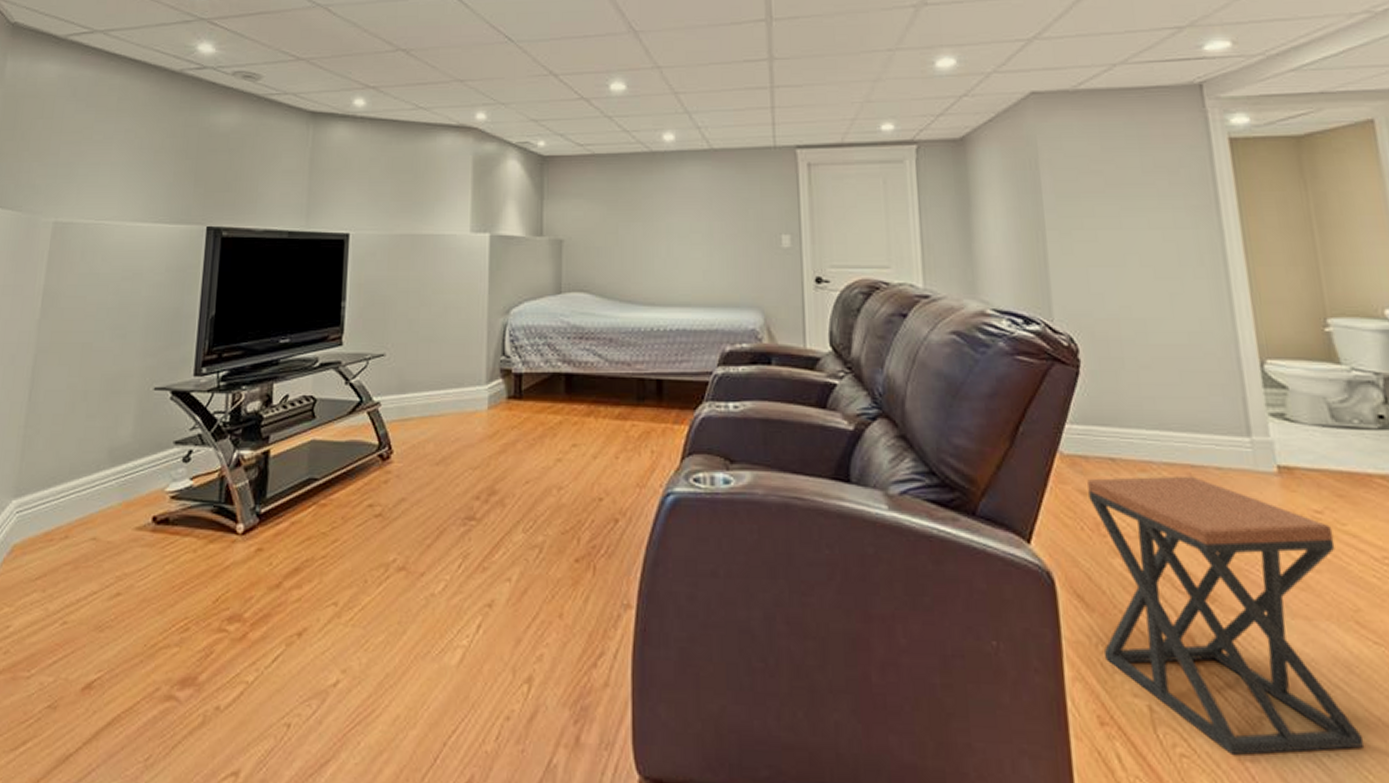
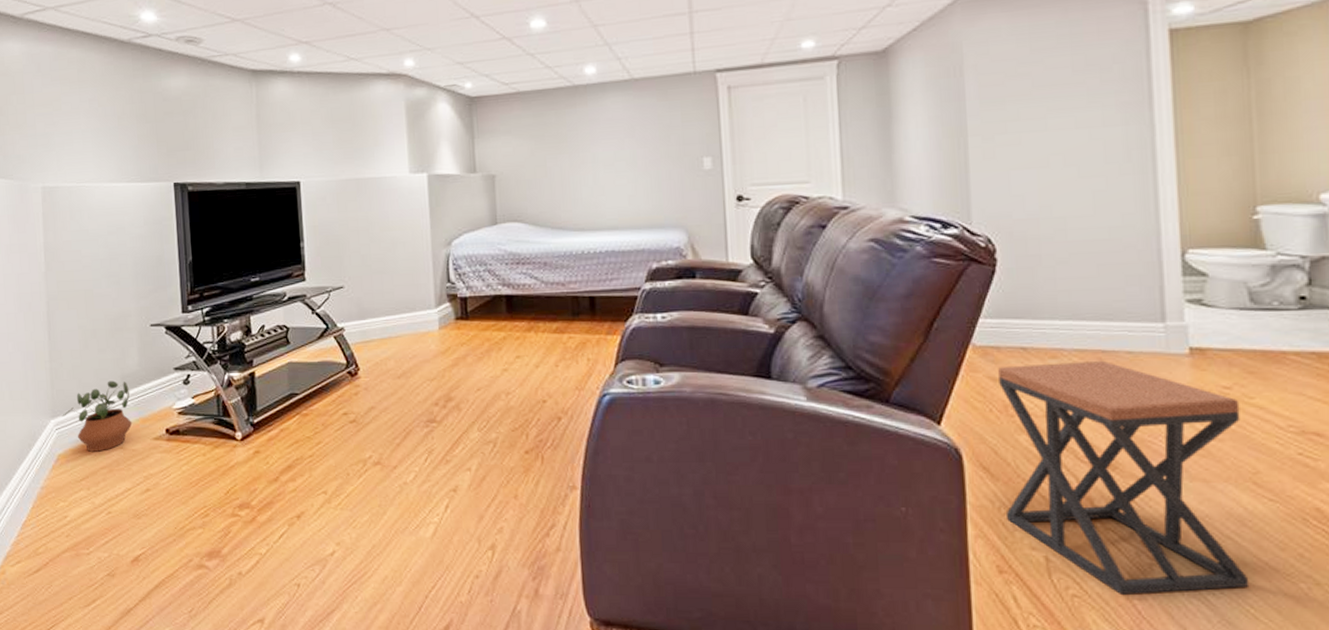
potted plant: none [27,454,117,543] -> present [62,380,133,452]

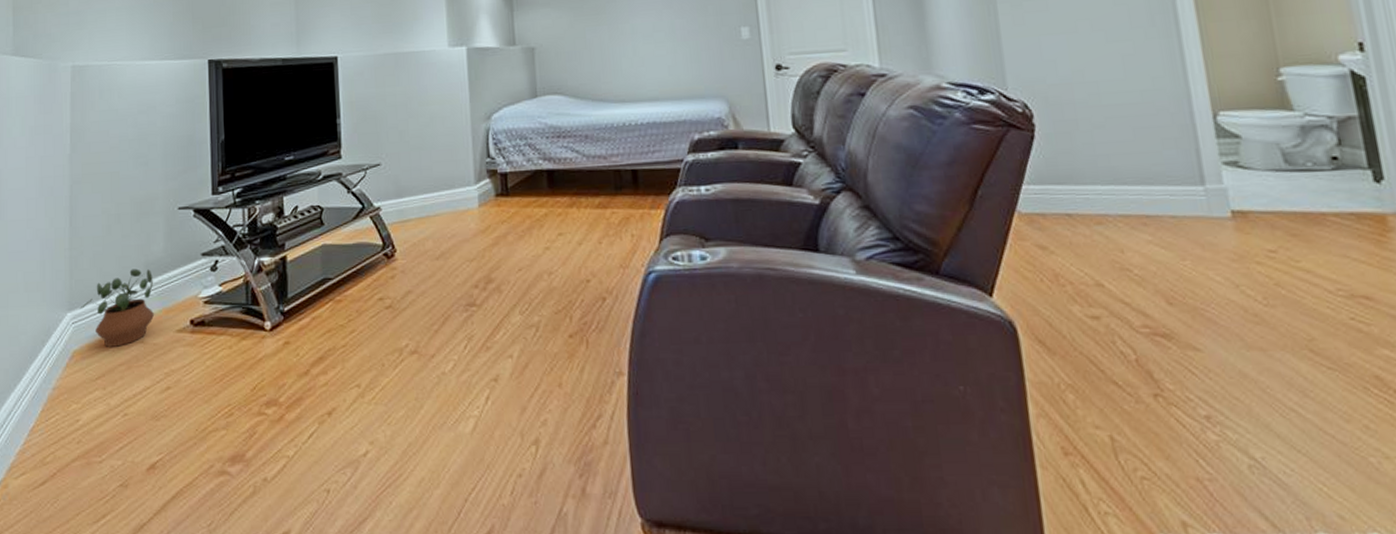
stool: present [998,360,1250,595] -> none [1045,225,1319,475]

